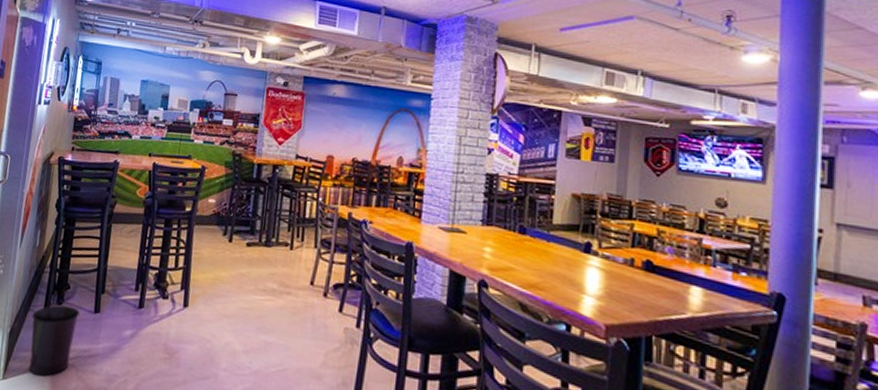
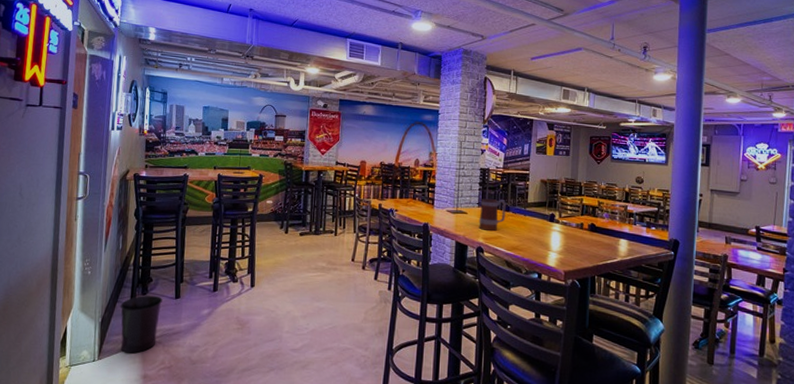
beer mug: none [482,214,522,261] -> present [478,199,507,232]

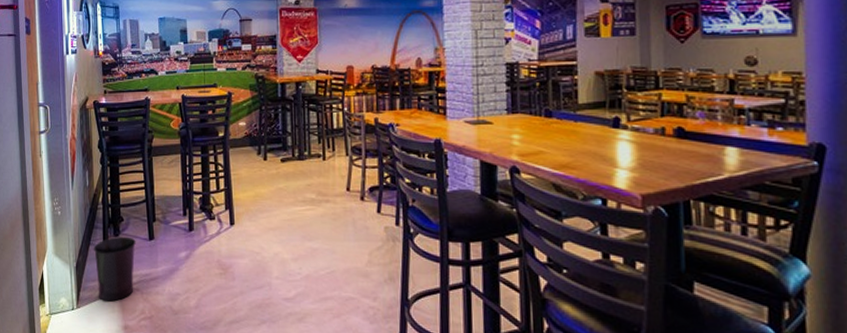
beer mug: present [478,199,507,232] -> none [509,102,548,146]

